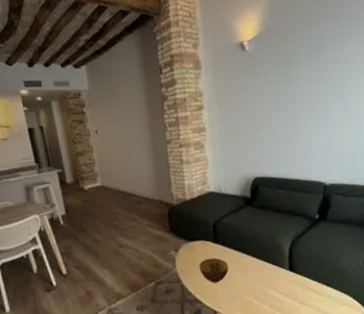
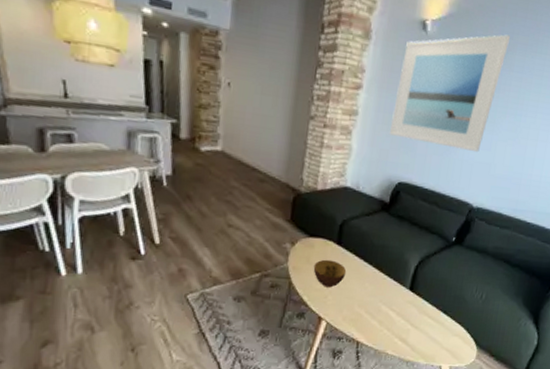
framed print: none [231,35,319,140] -> present [390,34,510,153]

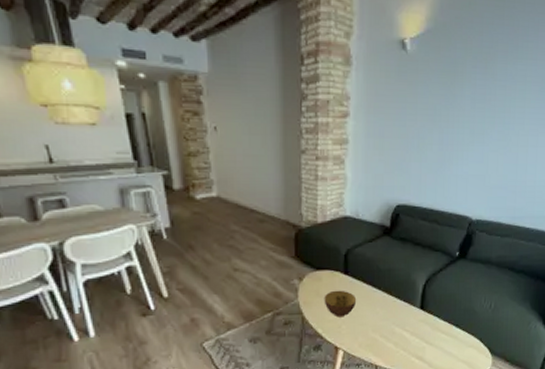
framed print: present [390,34,510,153] -> none [383,44,489,166]

